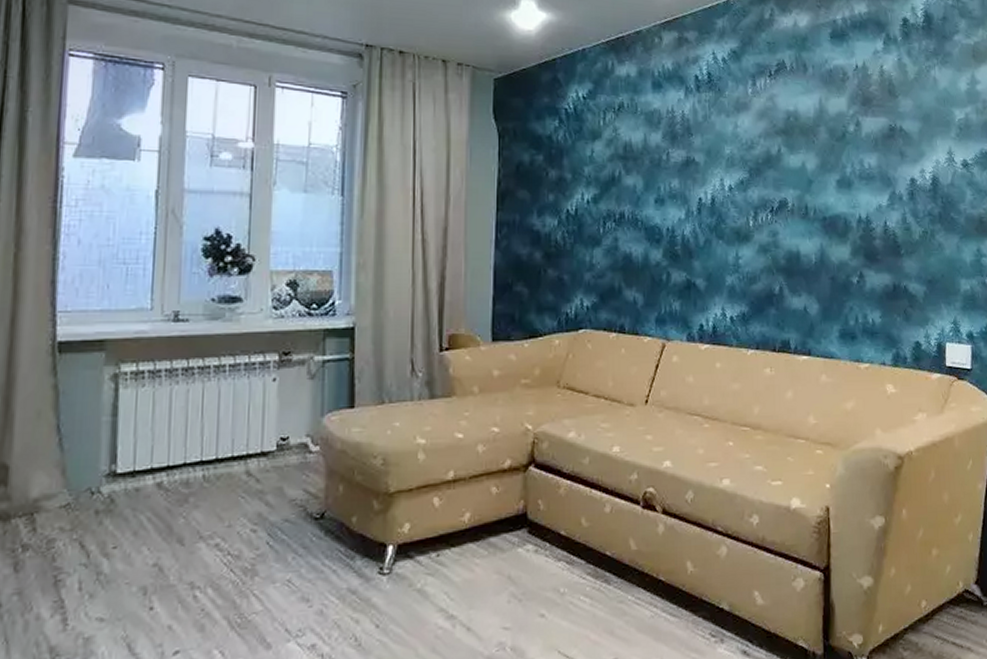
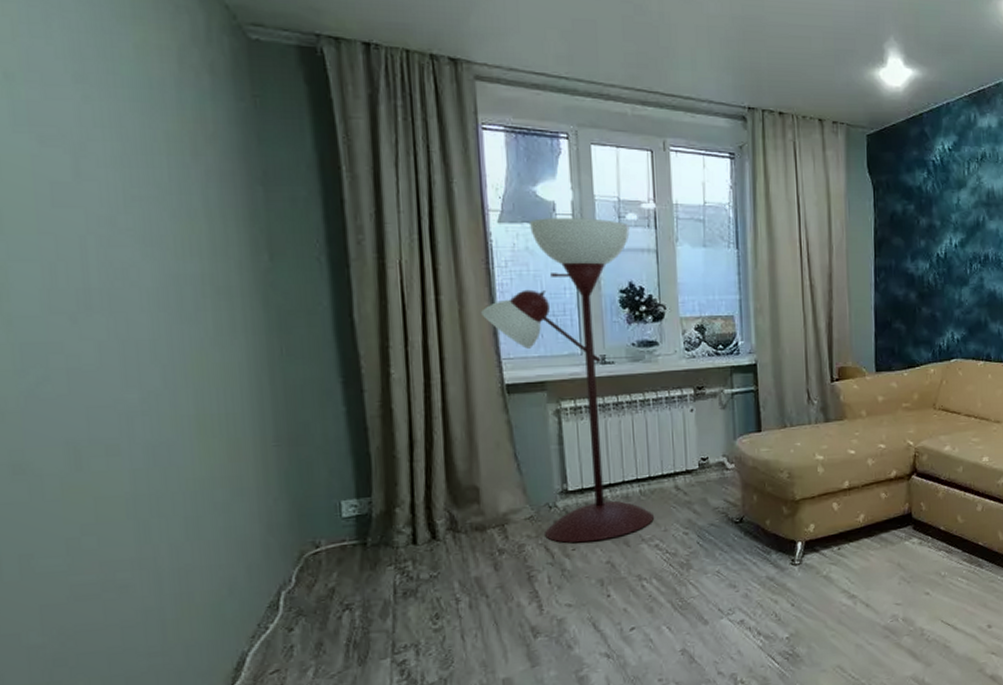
floor lamp: none [38,154,222,539] -> present [480,218,655,543]

